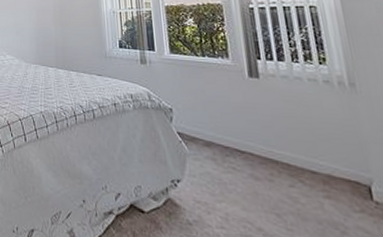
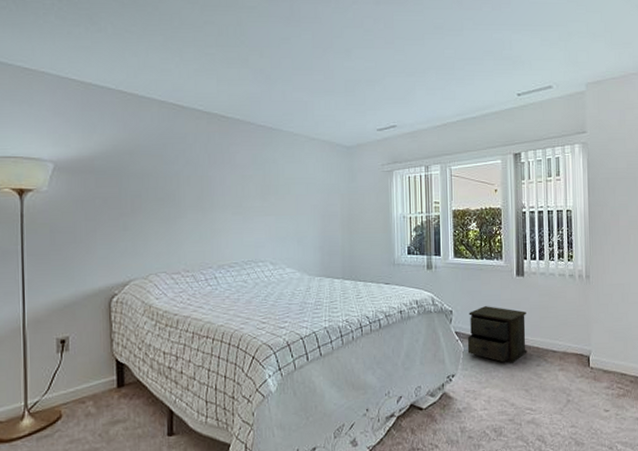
nightstand: none [192,107,274,178] -> present [467,306,528,363]

